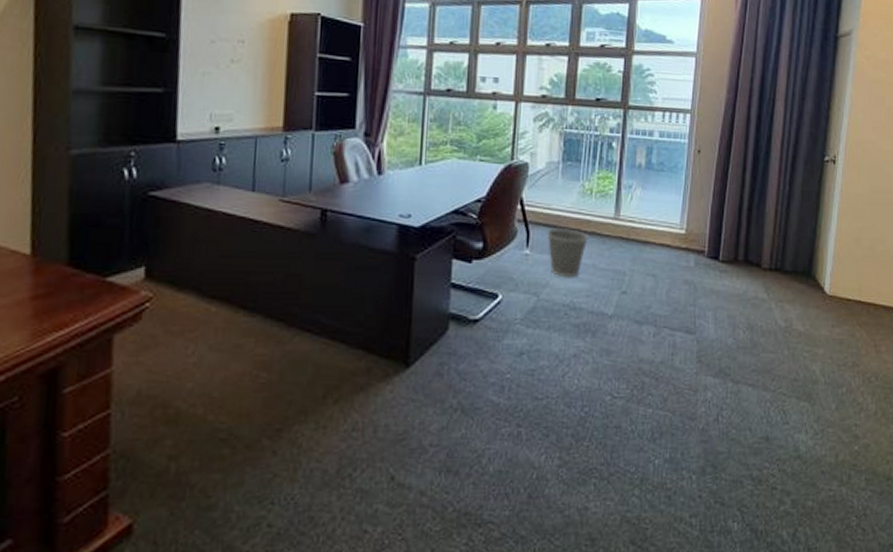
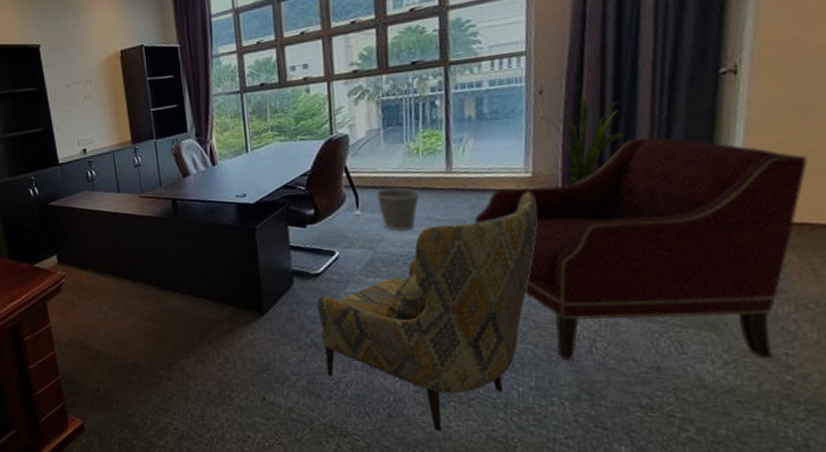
armchair: none [470,248,686,514] -> present [316,191,537,431]
armchair: none [634,210,875,429] -> present [474,137,807,360]
house plant: none [697,162,758,246] -> present [540,97,624,185]

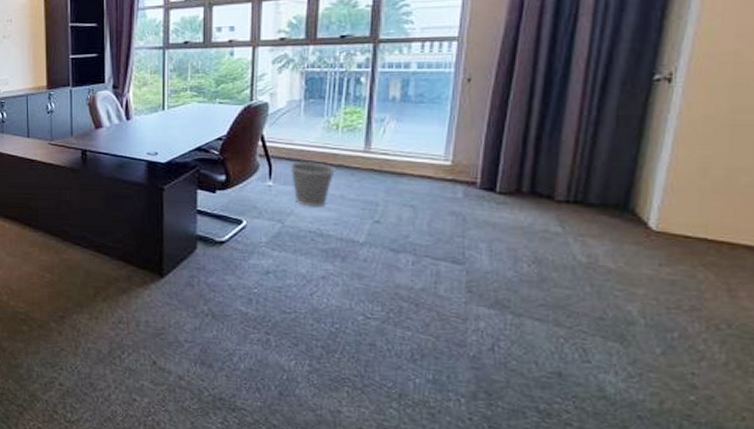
armchair: present [316,191,537,431] -> none [218,180,453,415]
armchair: present [474,137,807,360] -> none [388,138,734,376]
house plant: present [540,97,624,185] -> none [466,89,550,178]

